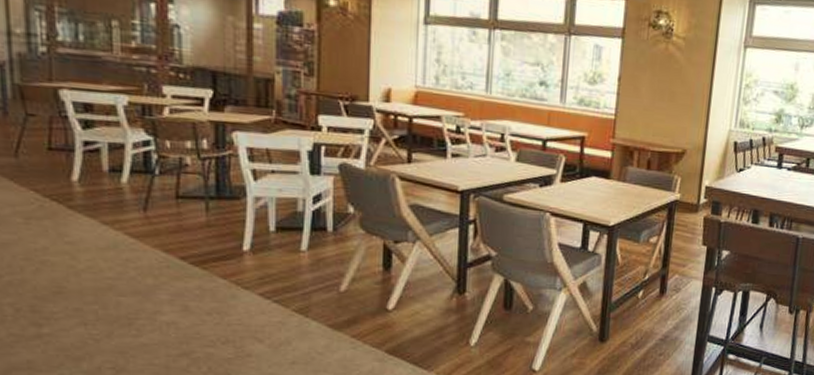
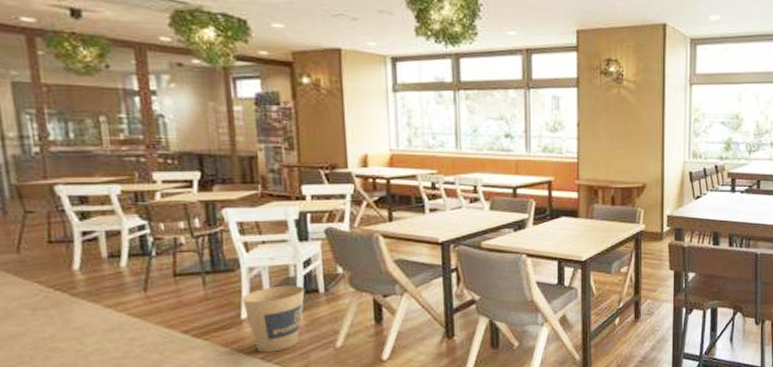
trash can: none [245,219,312,289] -> present [242,285,305,353]

